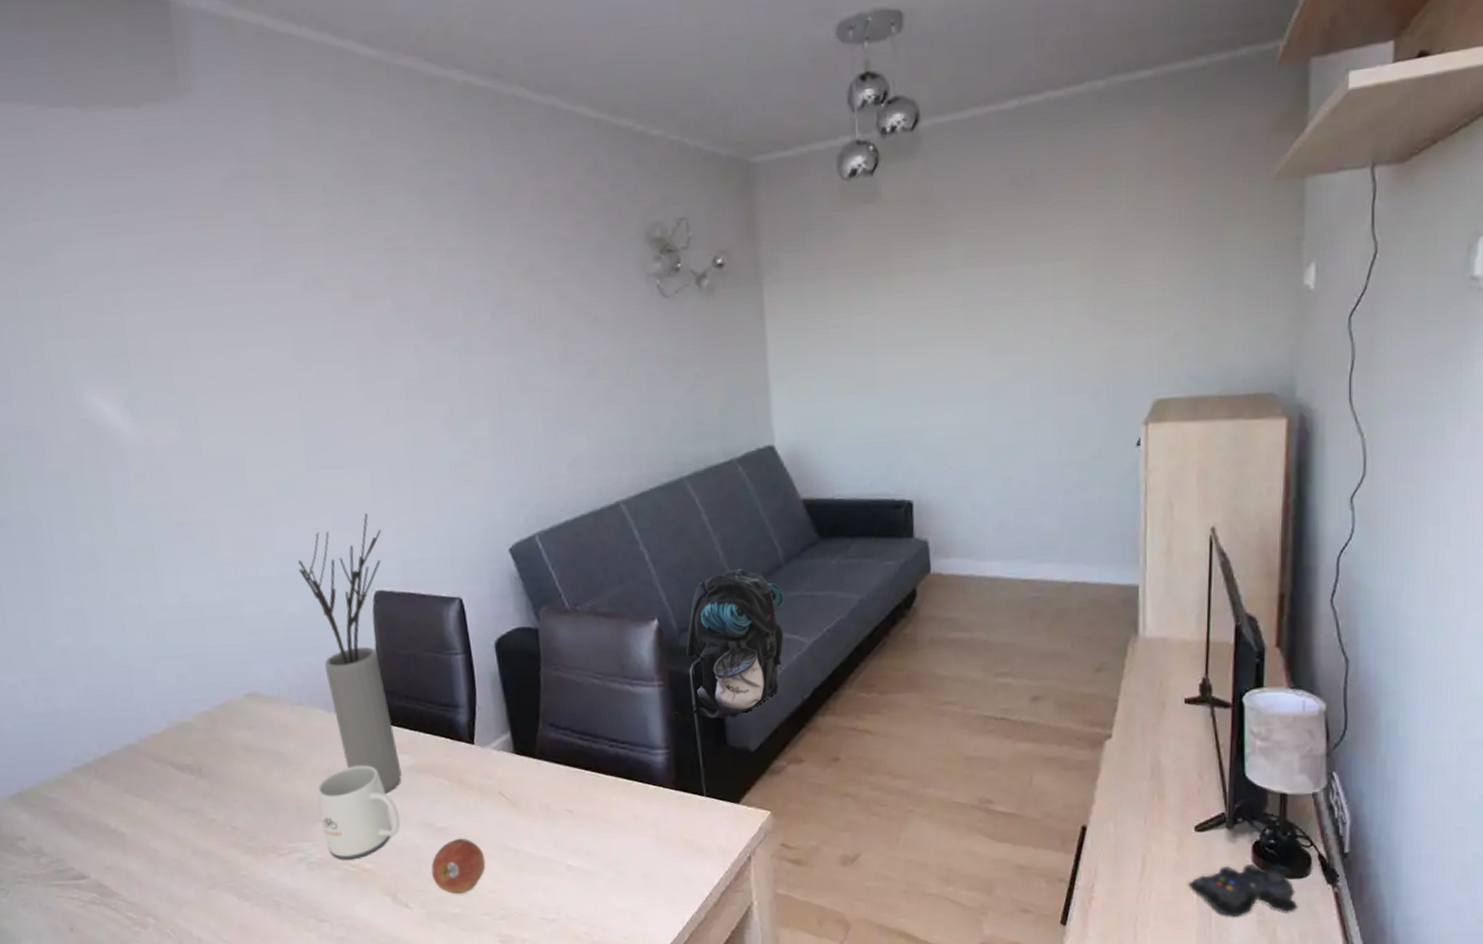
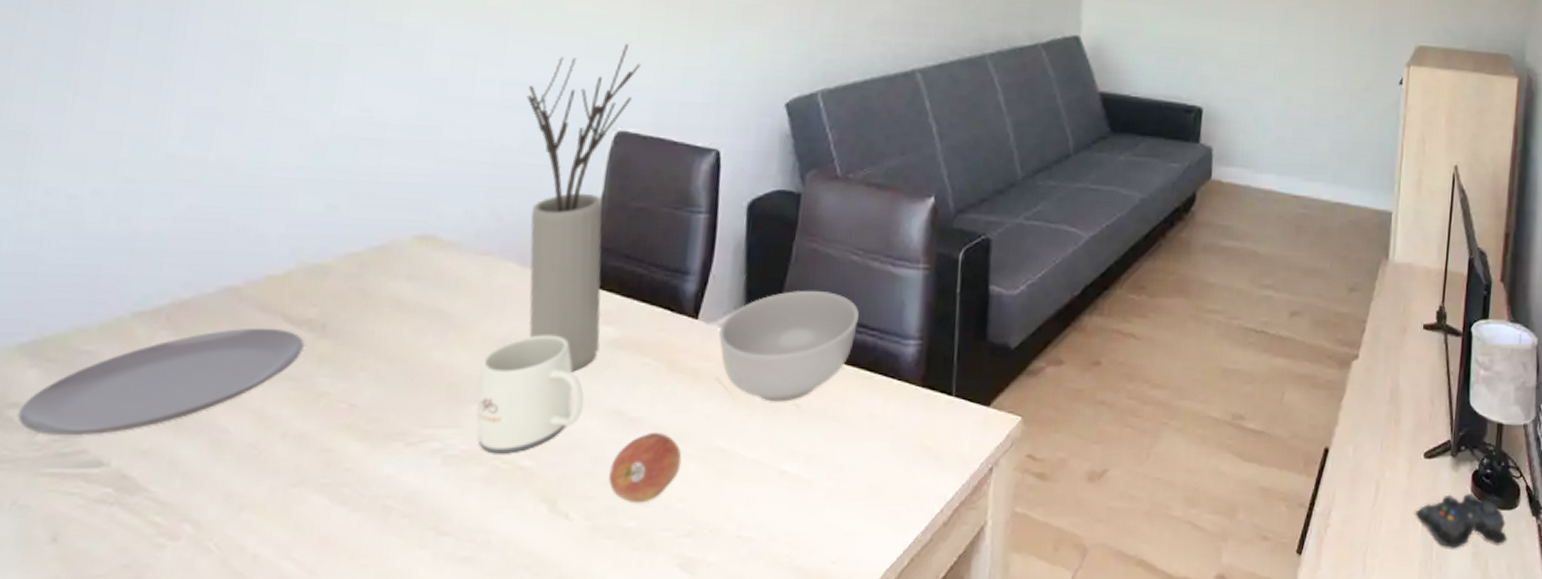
plate: none [24,773,190,858] -> present [17,327,304,435]
bowl: none [493,712,609,809] -> present [718,290,860,402]
backpack: present [673,568,785,719] -> none [933,153,1069,311]

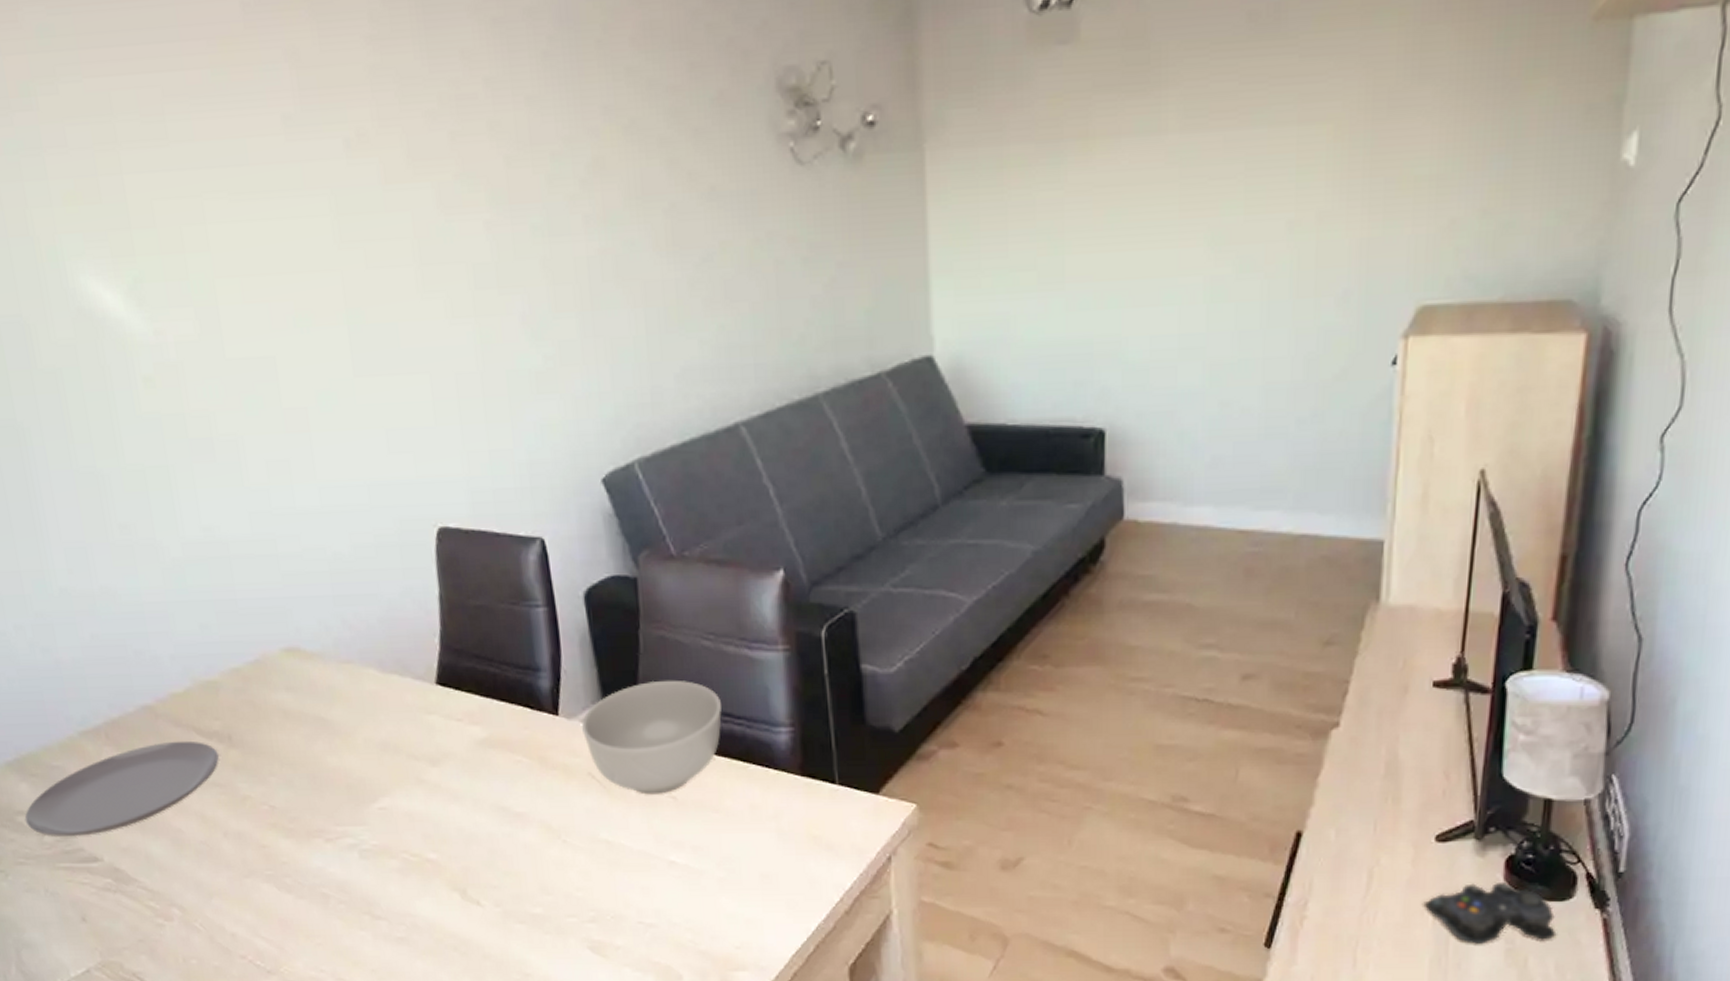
mug: present [476,335,584,454] -> none [369,737,470,848]
vase: present [526,44,642,372] -> none [344,431,471,771]
fruit: present [609,432,682,504] -> none [507,826,572,892]

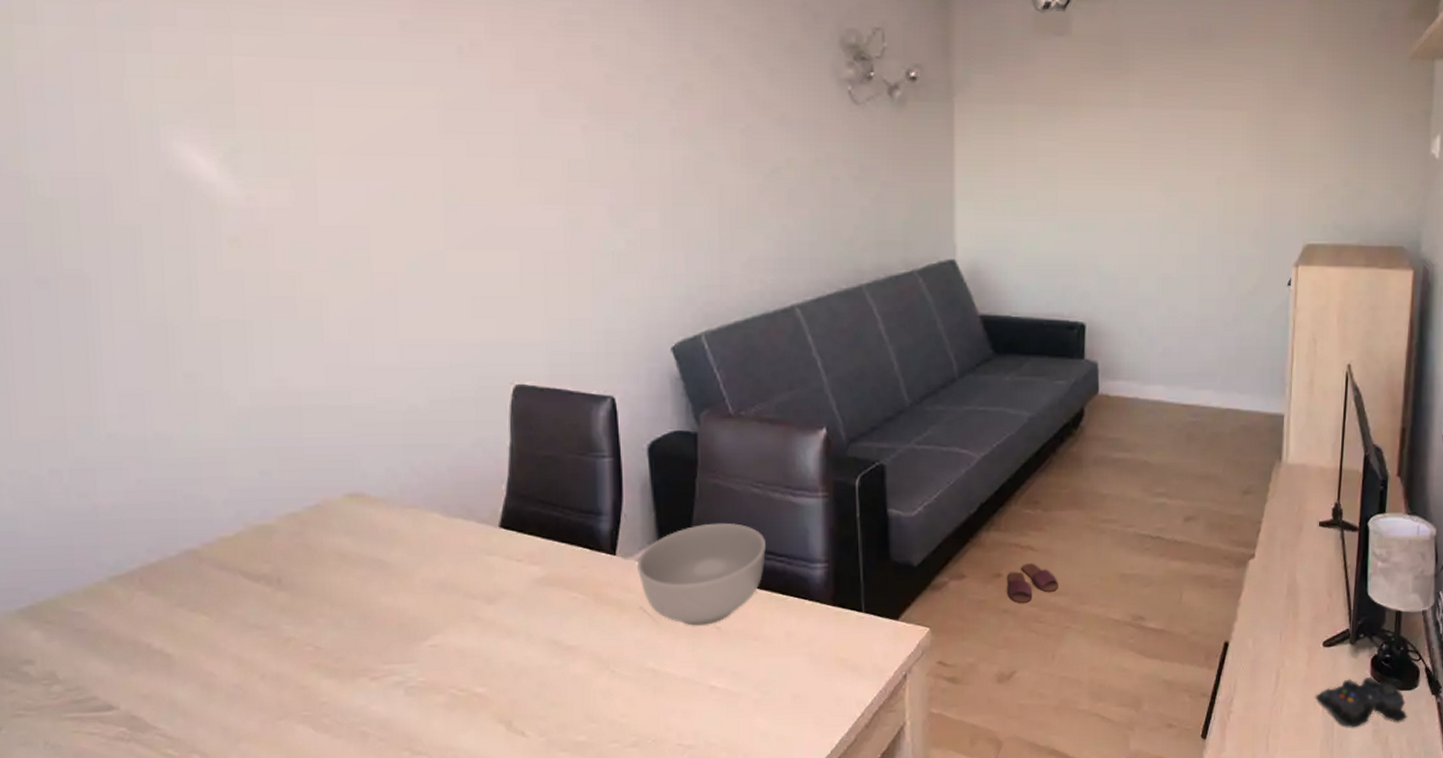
plate: present [24,740,219,836] -> none [31,584,265,686]
slippers: none [1010,730,1075,778] -> present [1007,563,1058,603]

